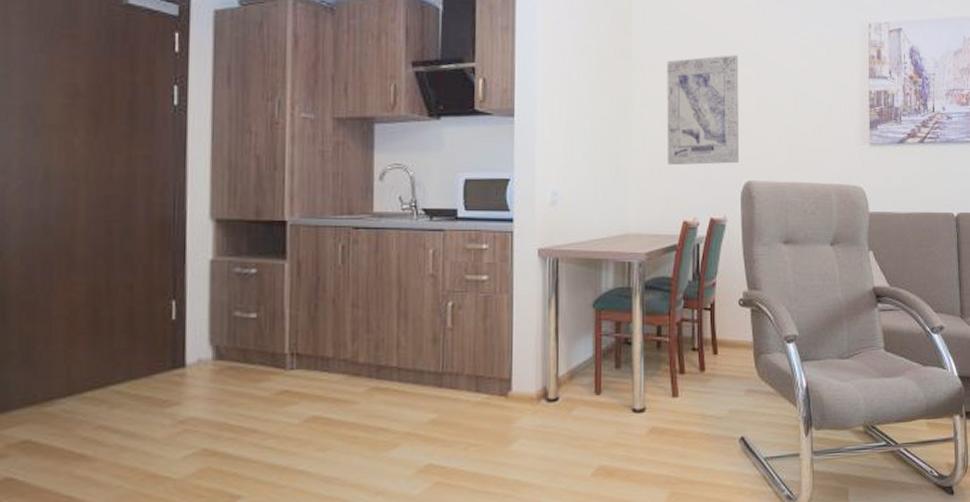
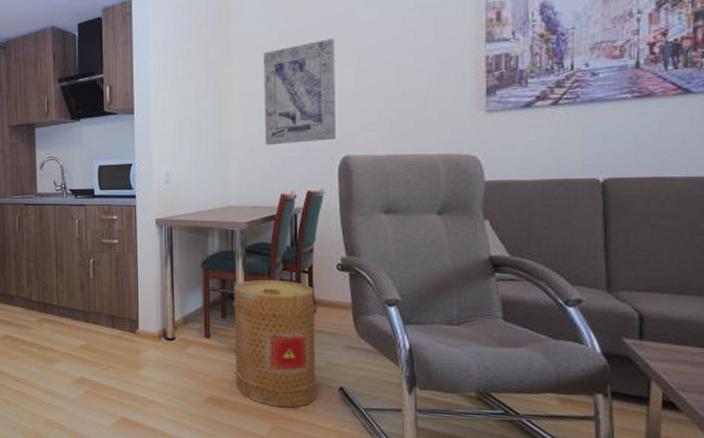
basket: none [629,319,718,470] -> present [233,279,317,408]

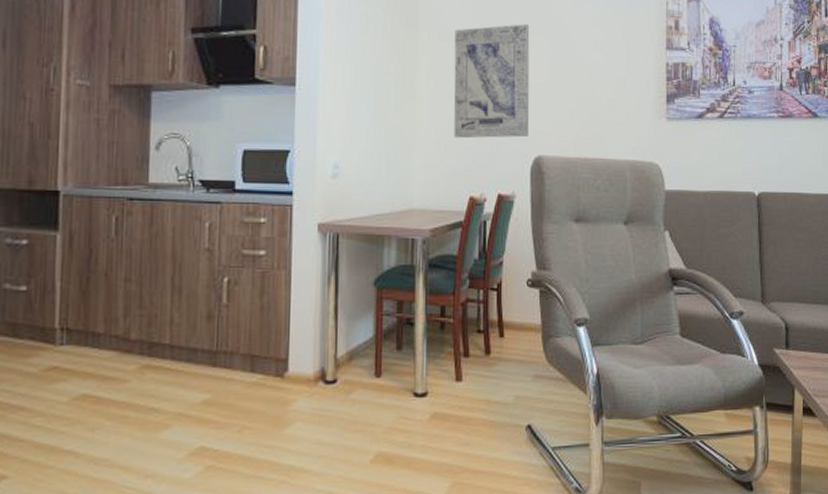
basket: present [233,279,317,408] -> none [410,299,504,458]

